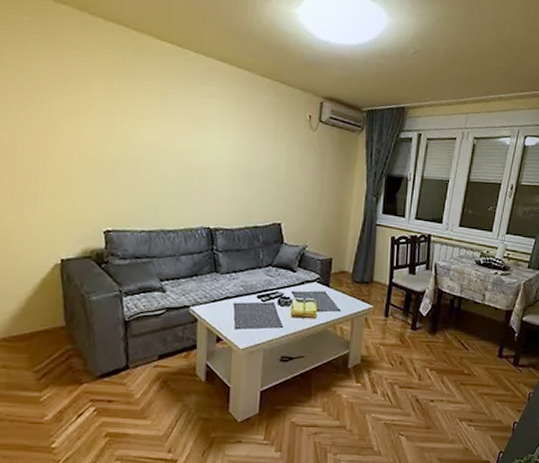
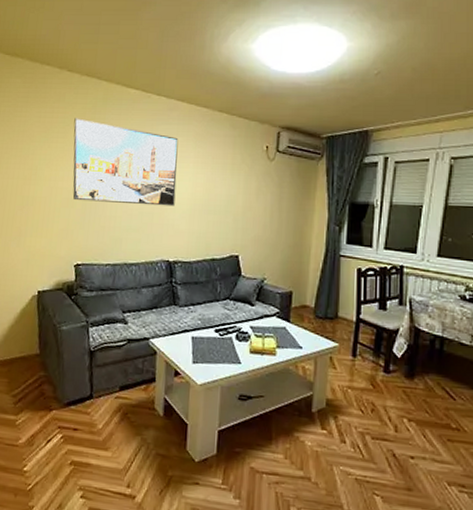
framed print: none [98,69,219,172] -> present [73,118,179,207]

